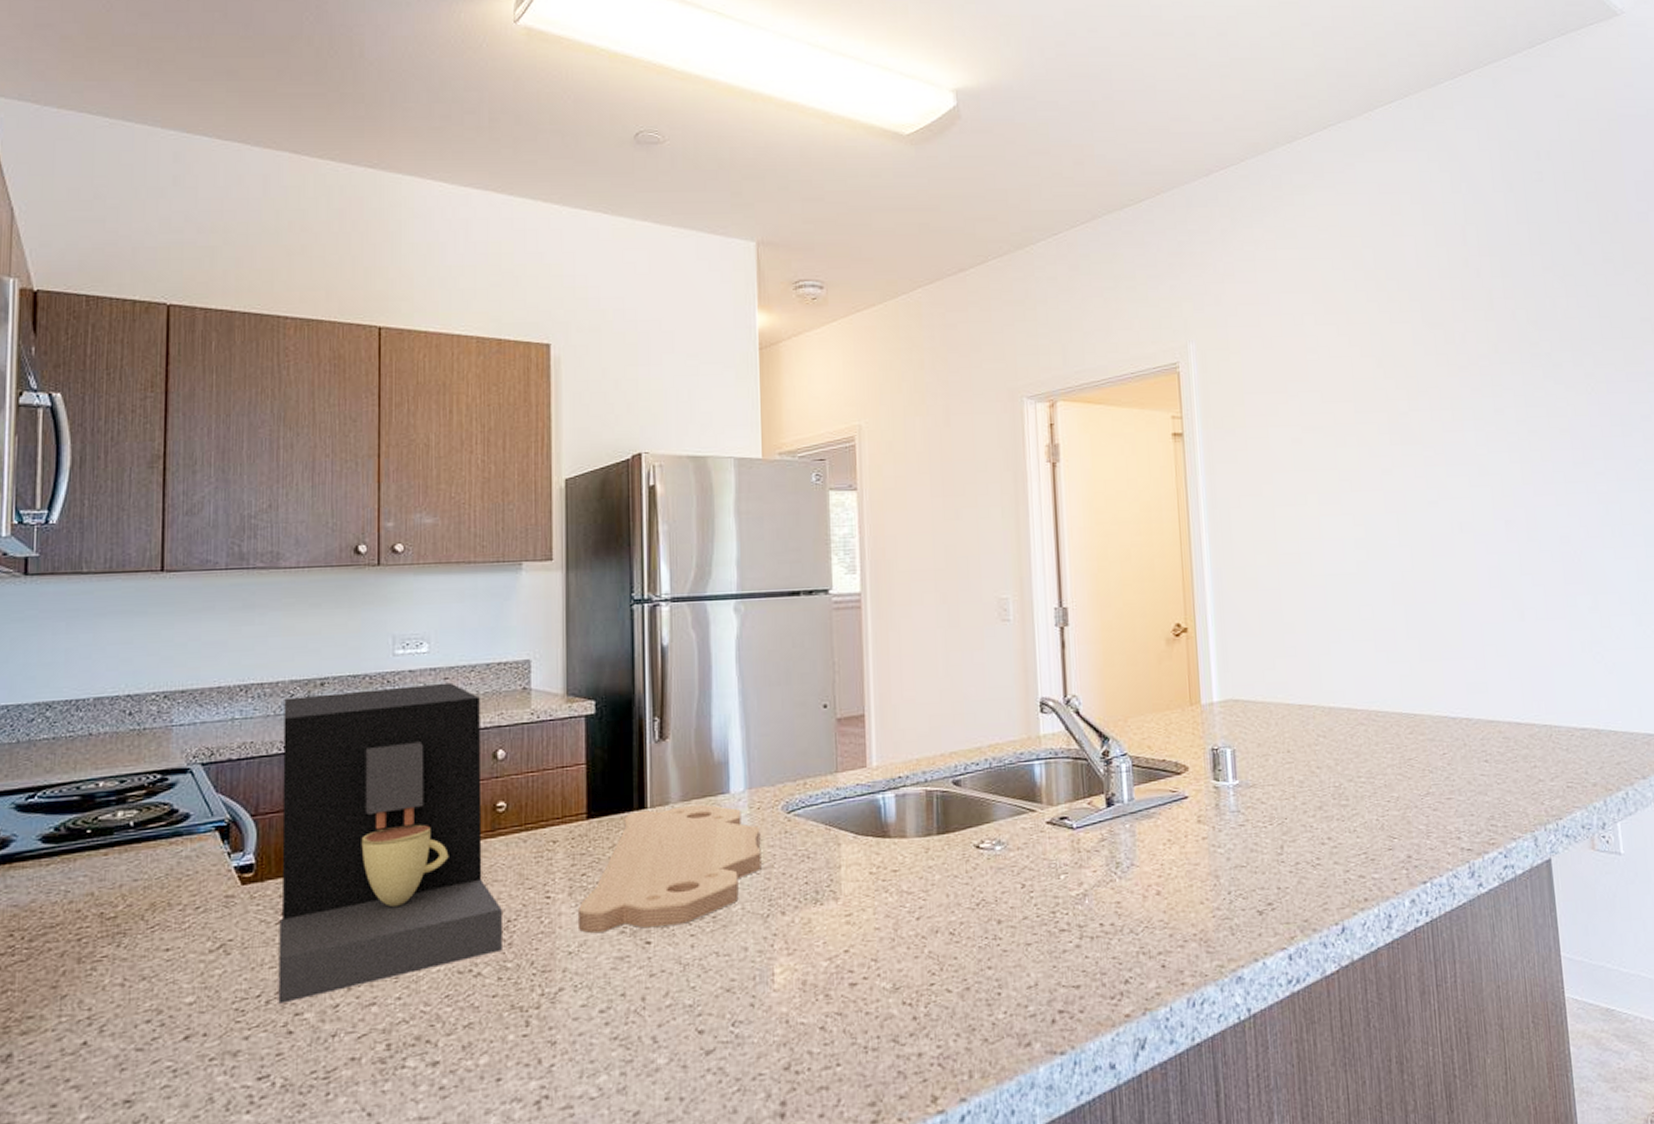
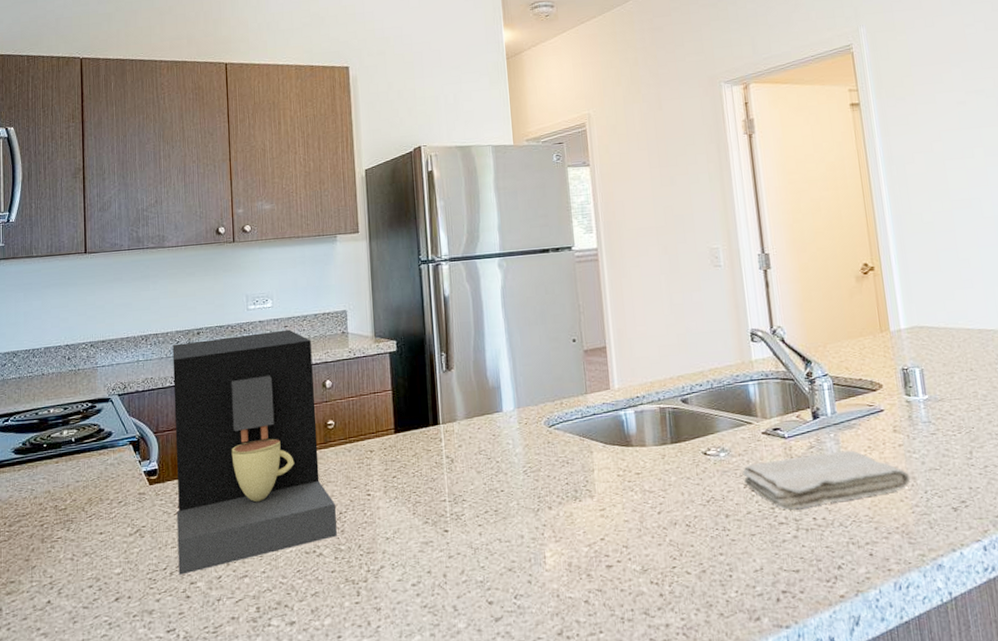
cutting board: present [579,805,762,934] -> none [392,421,531,524]
washcloth: none [1020,843,1213,913] -> present [742,450,911,509]

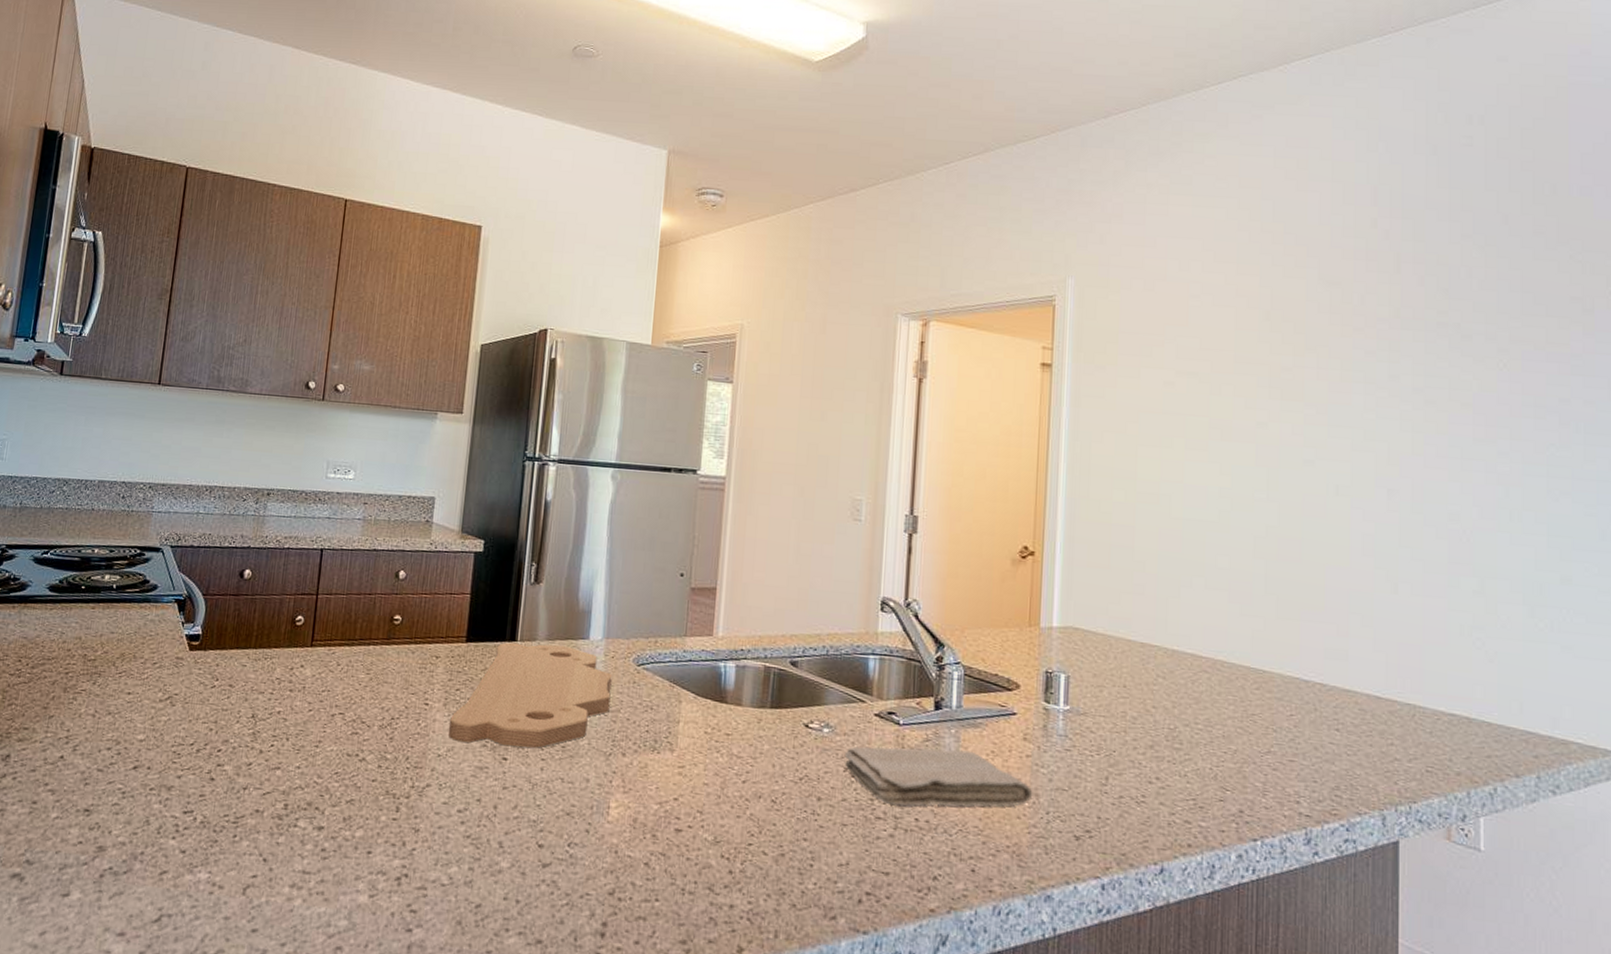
coffee maker: present [172,329,337,575] -> none [206,501,391,754]
cutting board: none [392,421,531,524] -> present [449,642,612,748]

